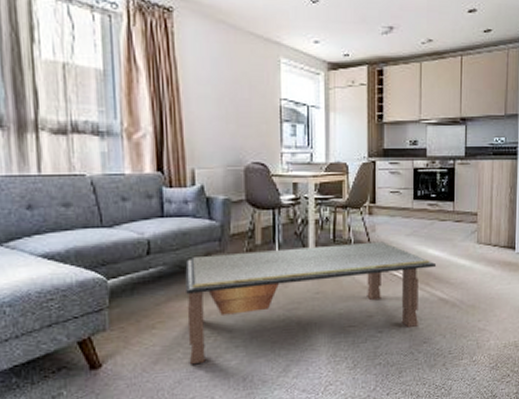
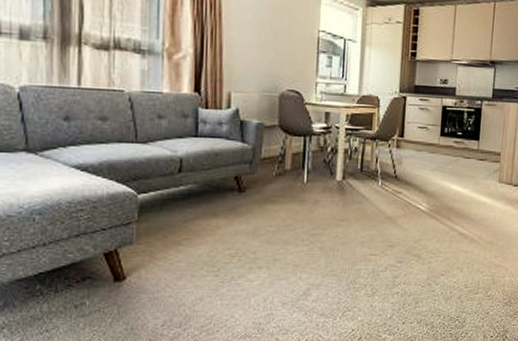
coffee table: present [185,241,437,364] -> none [212,174,459,282]

